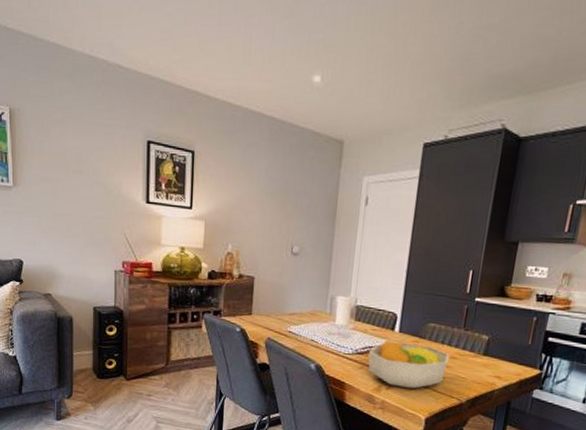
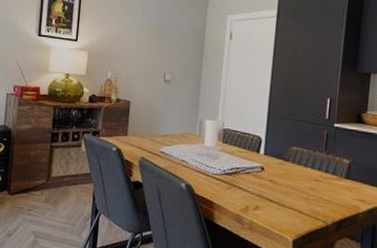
fruit bowl: present [368,340,450,389] -> none [236,161,313,210]

